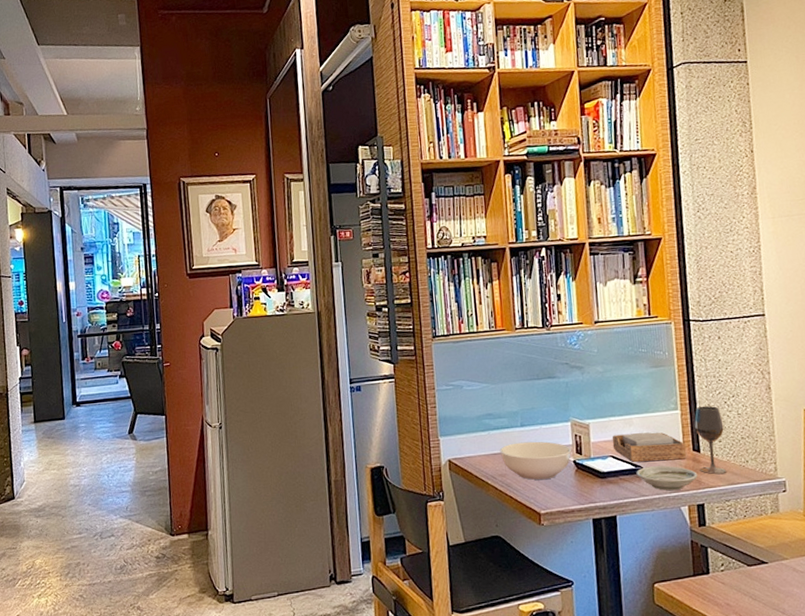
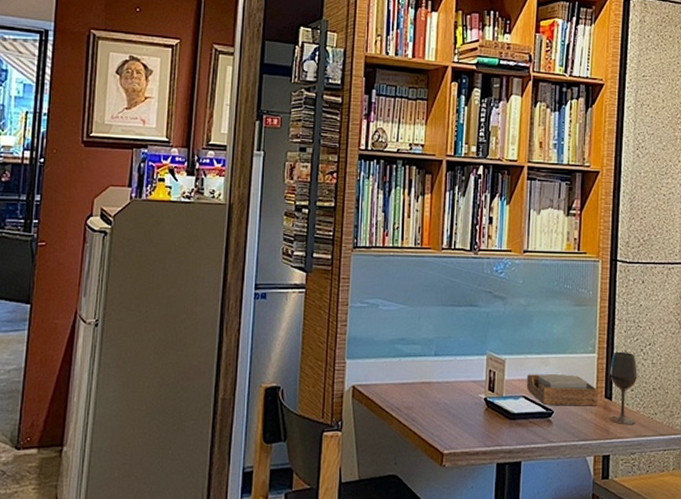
bowl: present [499,441,572,480] -> none [409,373,484,417]
saucer: present [636,465,698,491] -> none [546,411,607,439]

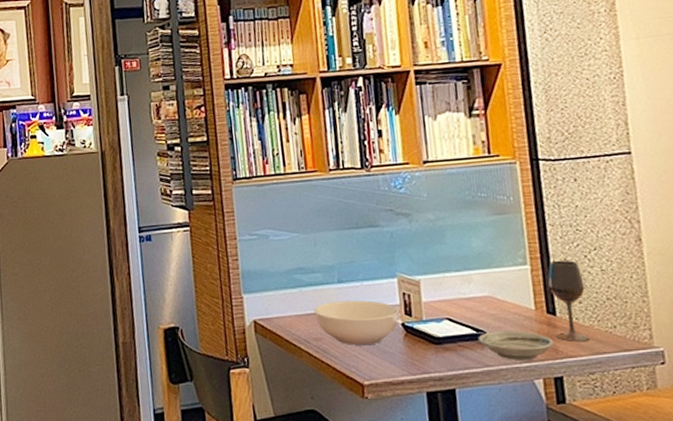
bowl: none [409,373,484,417] -> present [313,300,400,346]
napkin holder: present [526,373,599,406] -> none [447,290,540,326]
saucer: none [546,411,607,439] -> present [478,330,554,361]

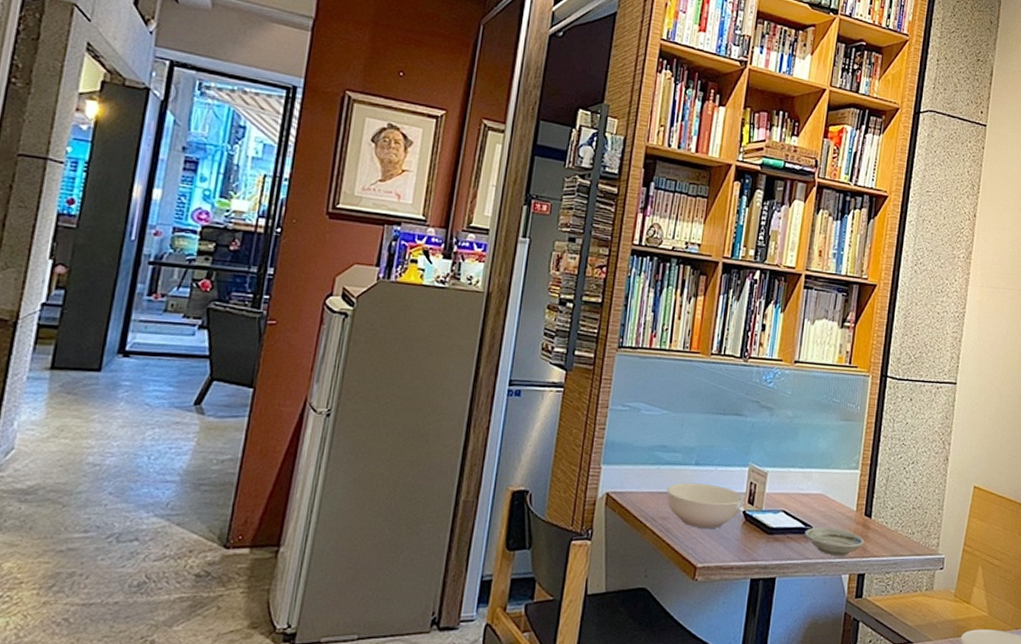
wine glass: present [548,260,590,343] -> none [867,468,899,544]

